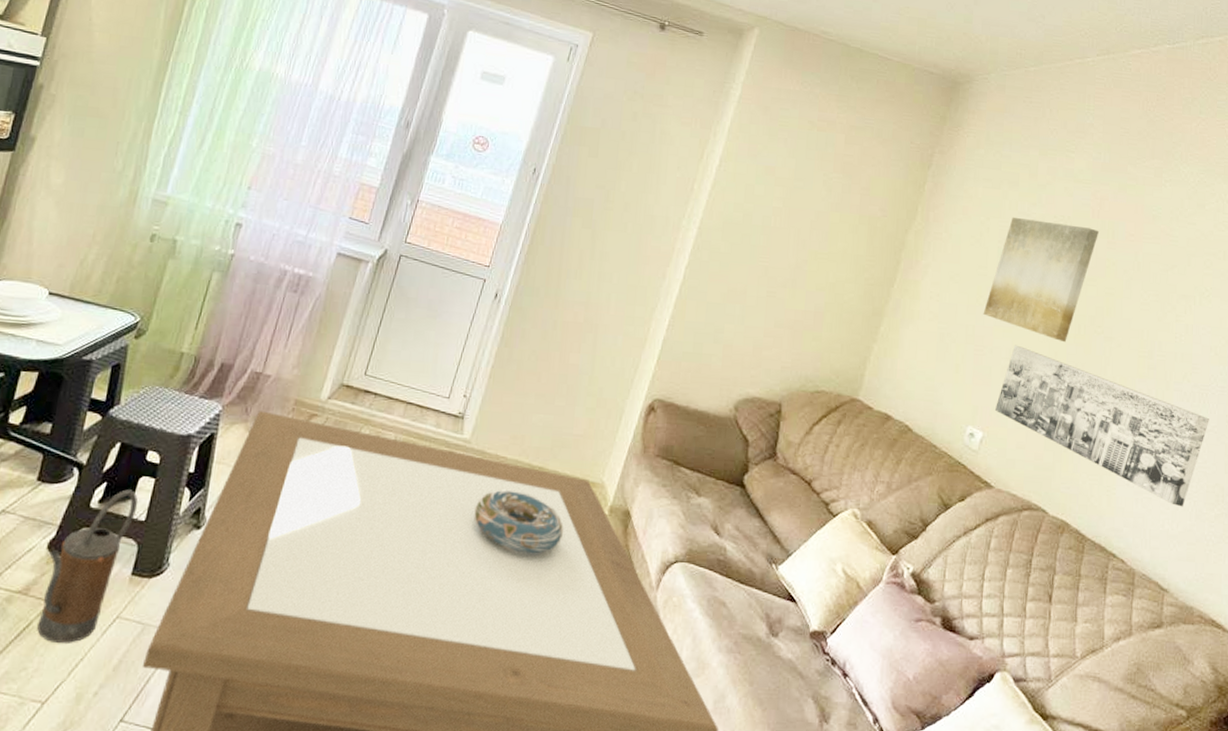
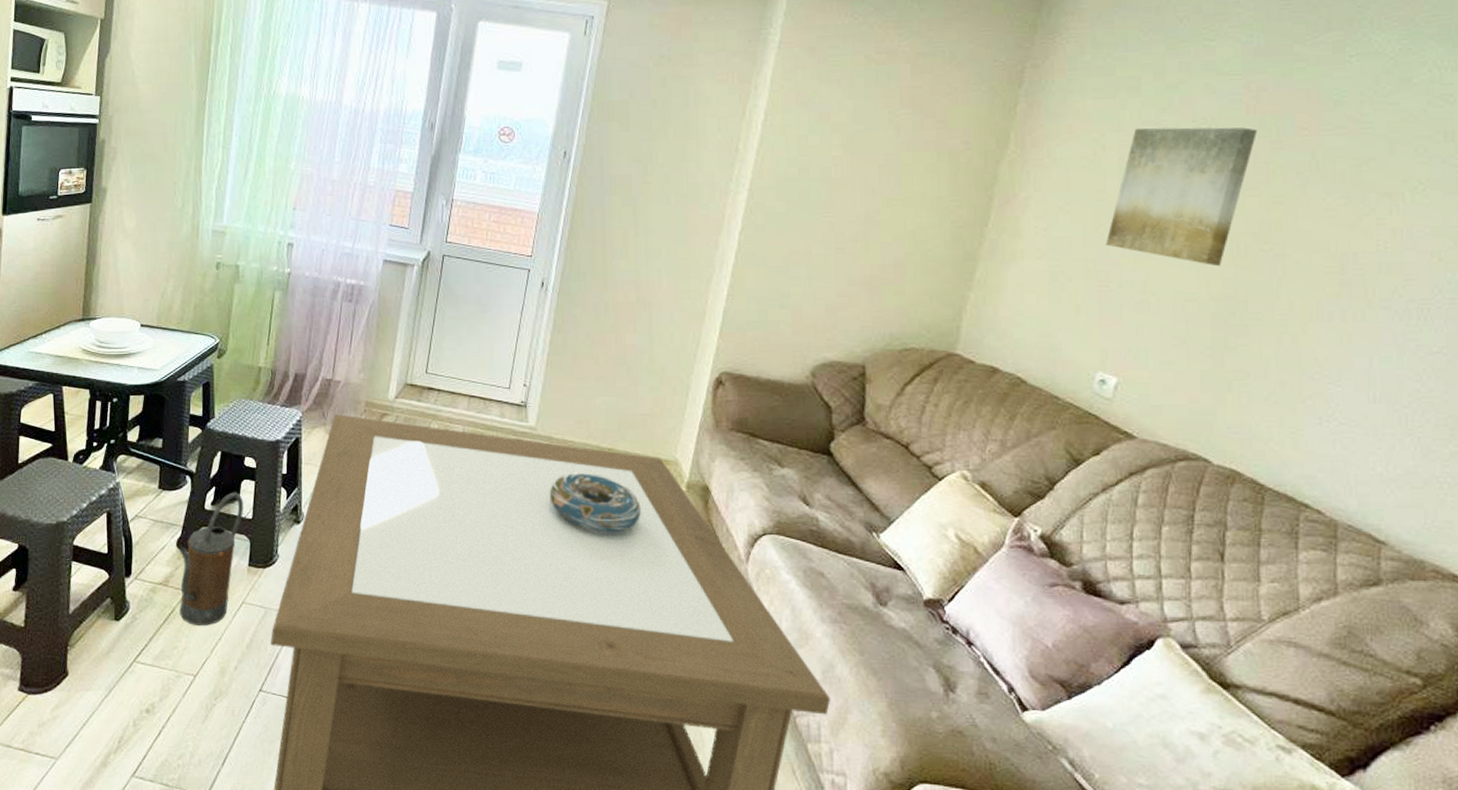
wall art: present [994,345,1209,507] -> none [1130,275,1435,446]

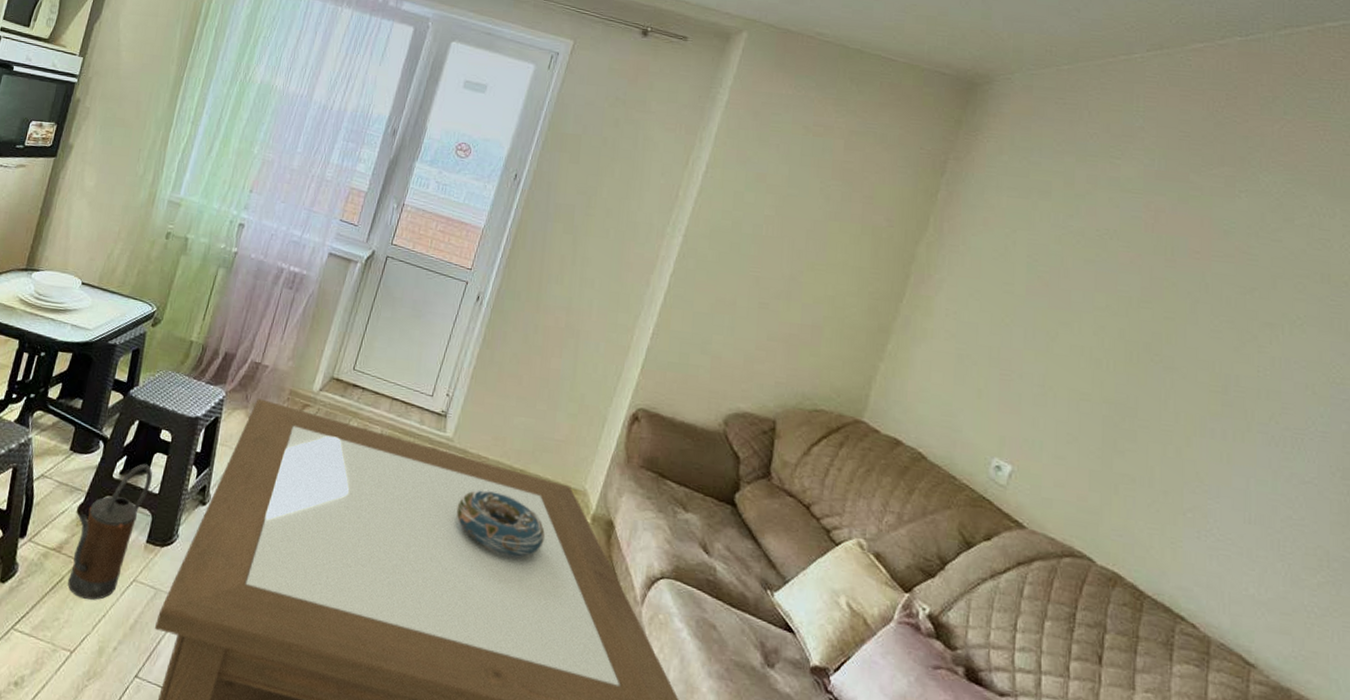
wall art: present [1105,127,1258,267] -> none [1010,229,1155,371]

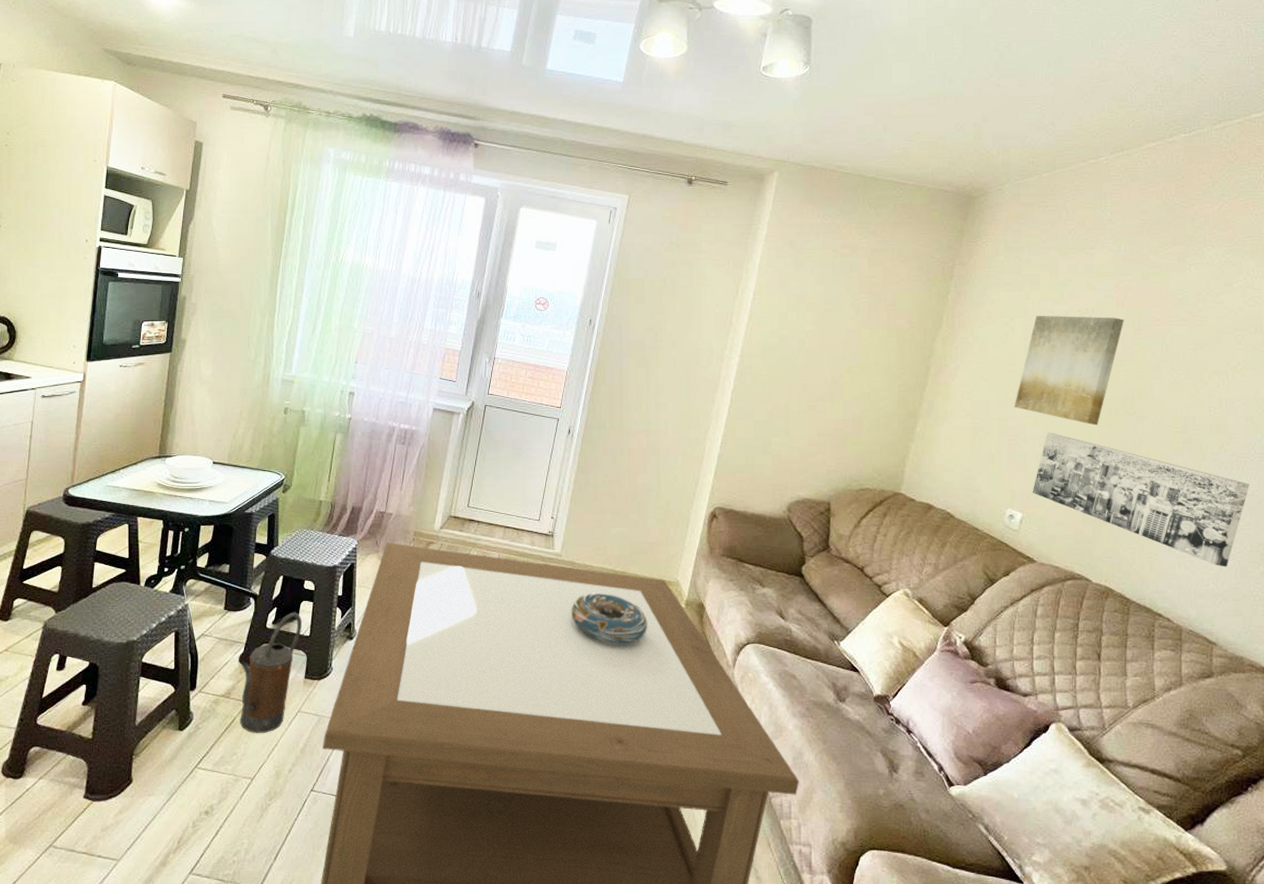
wall art: none [1010,229,1155,371] -> present [1014,315,1125,426]
wall art: none [1026,371,1307,570] -> present [1032,432,1249,567]

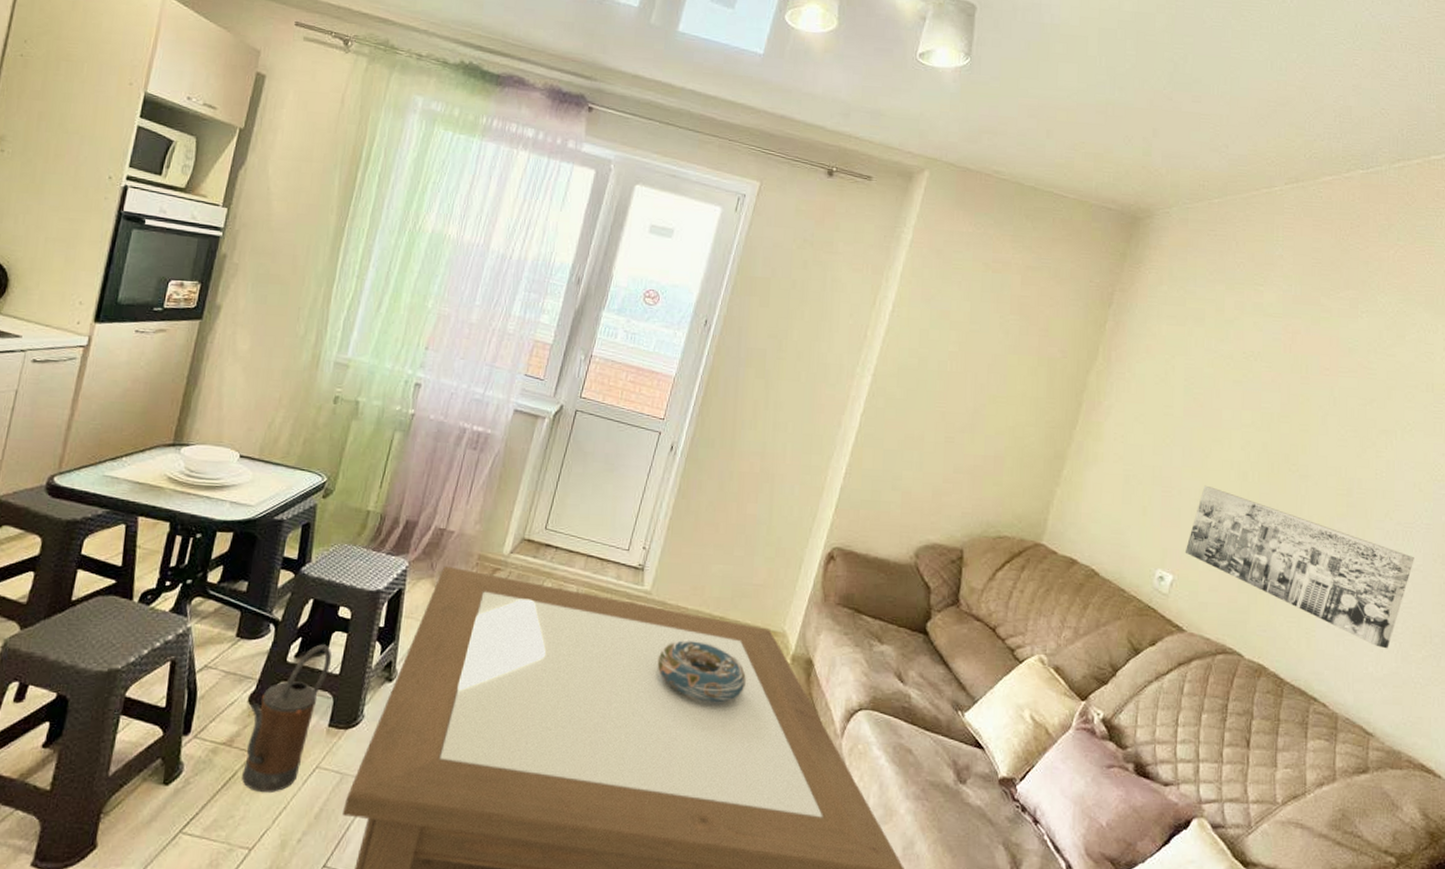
wall art: present [1014,315,1125,426] -> none [1170,354,1292,482]

